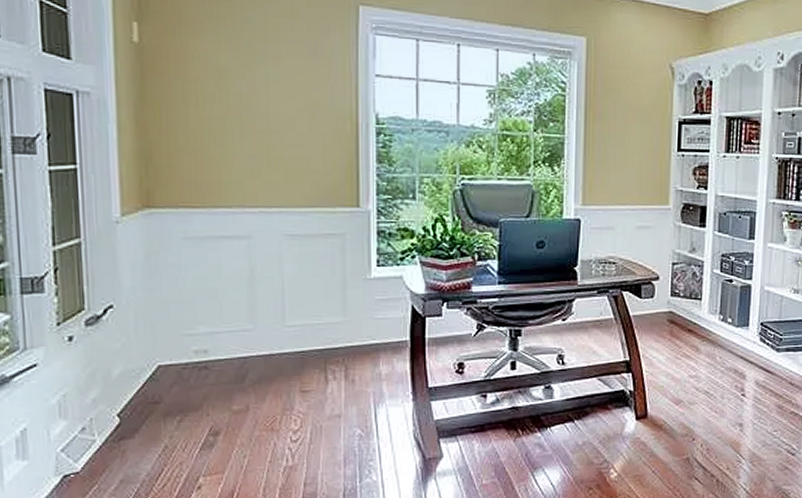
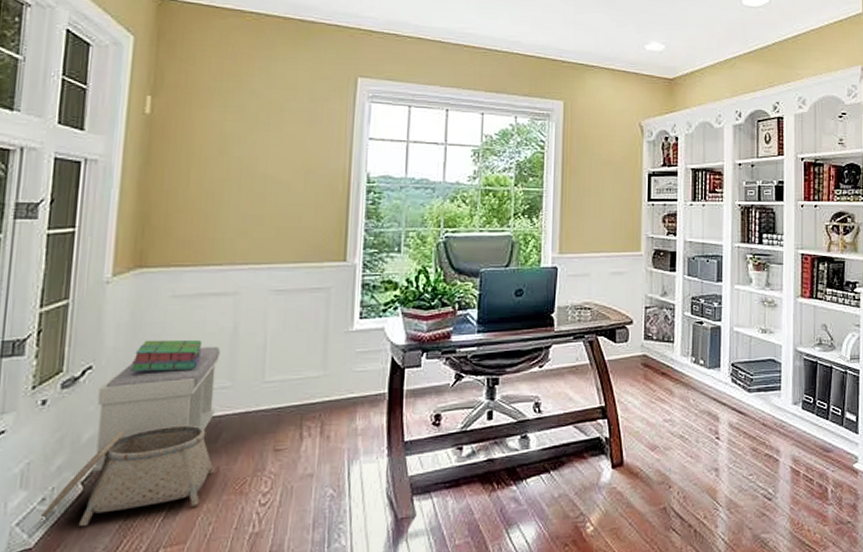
basket: none [82,364,245,454] -> present [39,424,215,526]
bench: none [122,289,239,406] -> present [91,346,220,472]
stack of books: none [151,281,220,313] -> present [130,339,203,372]

